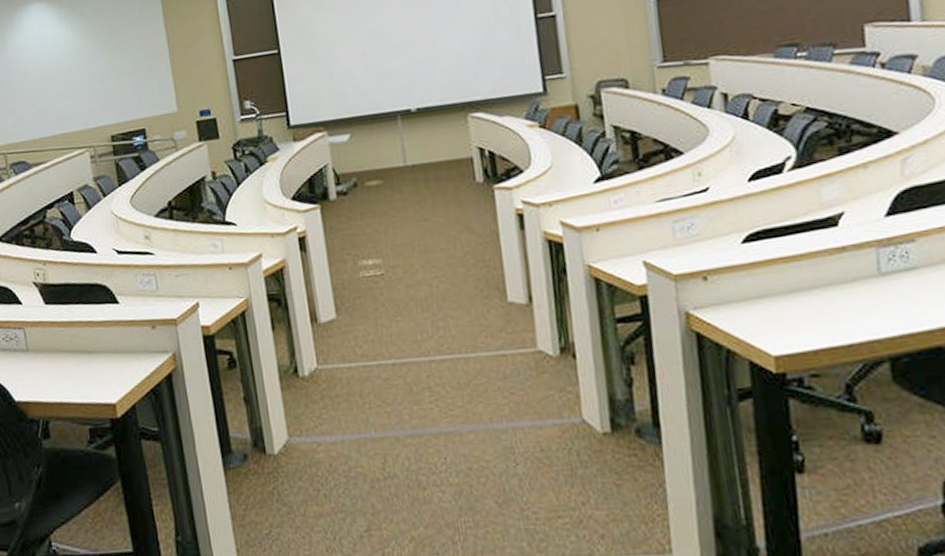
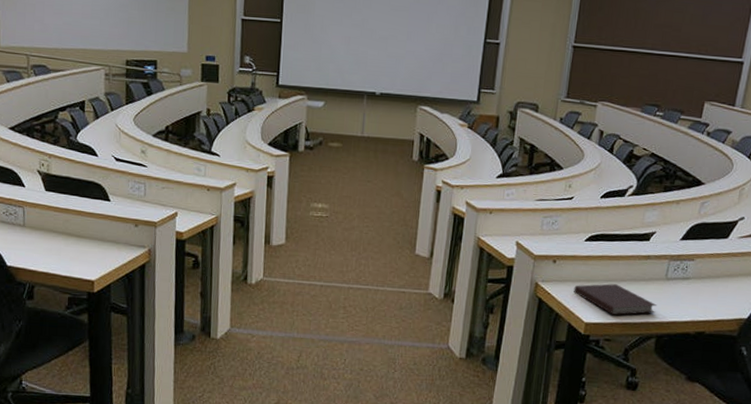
notebook: none [743,294,878,339] -> present [574,283,657,315]

